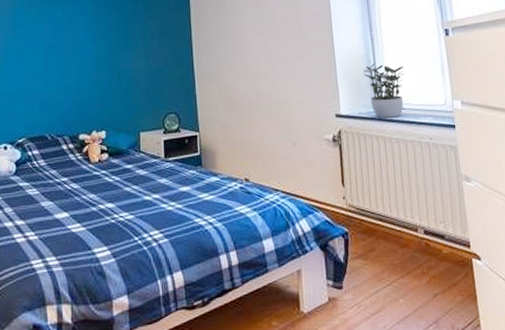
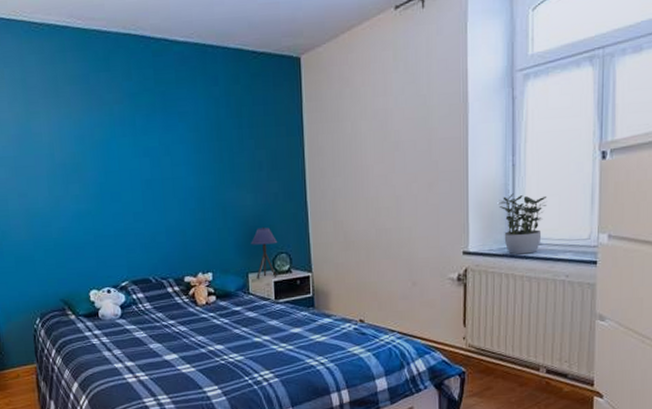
table lamp: none [142,88,168,139] -> present [251,226,278,280]

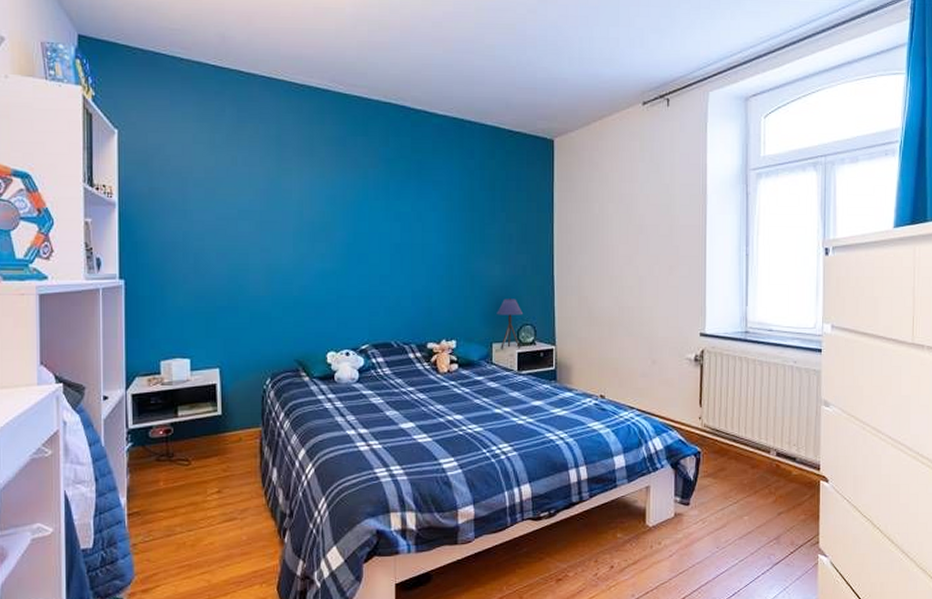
potted plant: present [499,193,546,255] -> none [733,281,776,339]

